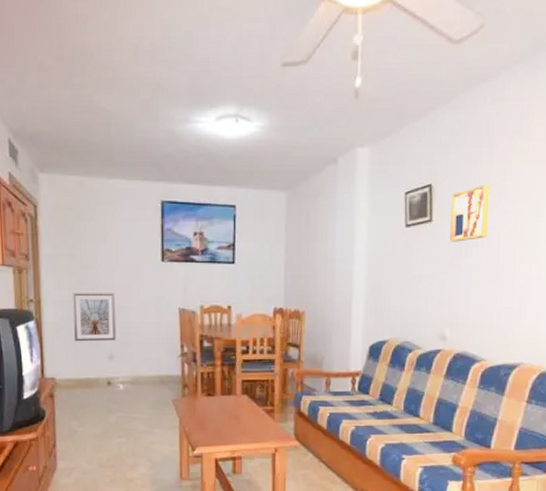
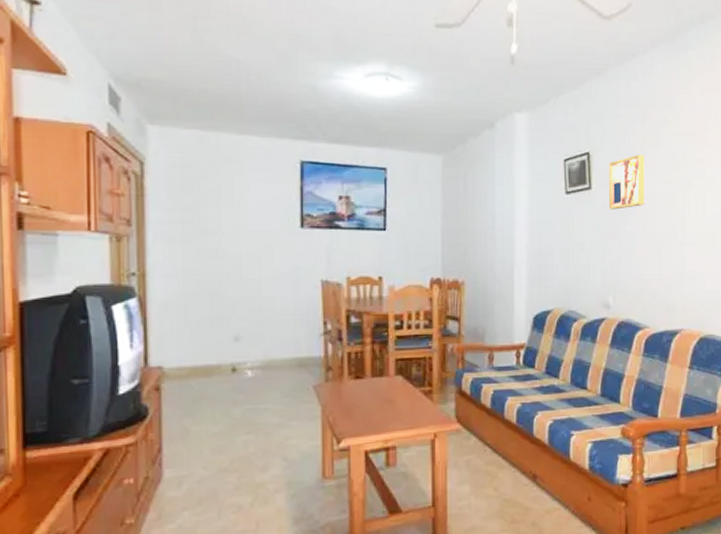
picture frame: present [73,293,117,342] -> none [189,264,244,322]

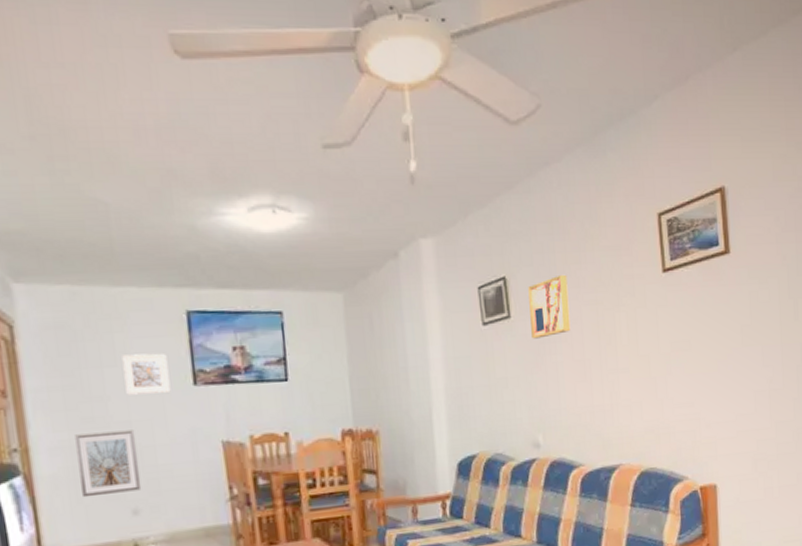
picture frame: none [189,264,244,322] -> present [75,430,142,498]
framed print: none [239,196,279,232] -> present [122,353,171,395]

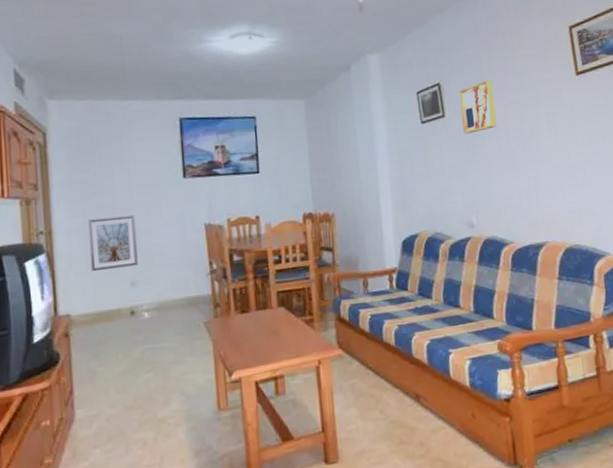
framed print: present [122,353,171,395] -> none [128,152,165,187]

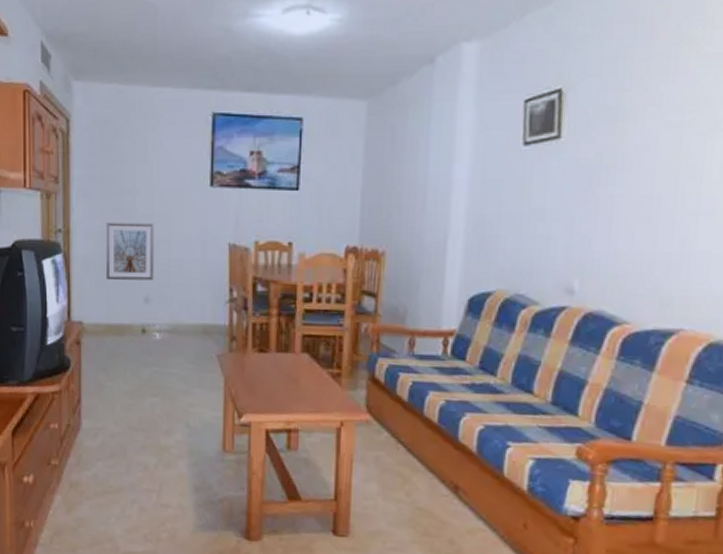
wall art: present [459,79,498,134] -> none [585,88,646,165]

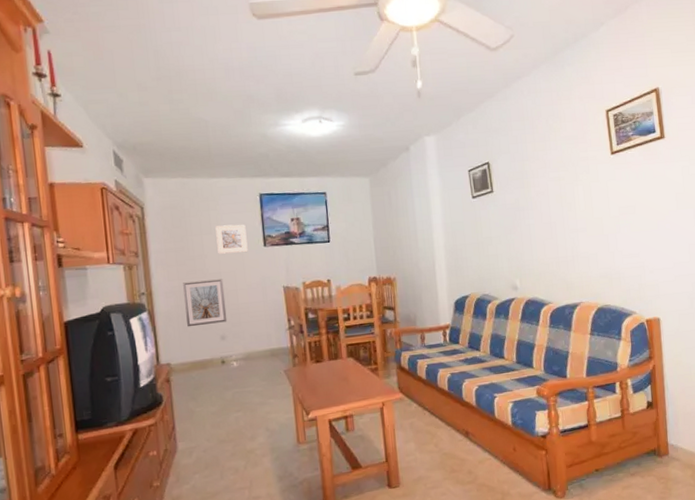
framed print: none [152,152,190,191] -> present [215,224,248,254]

